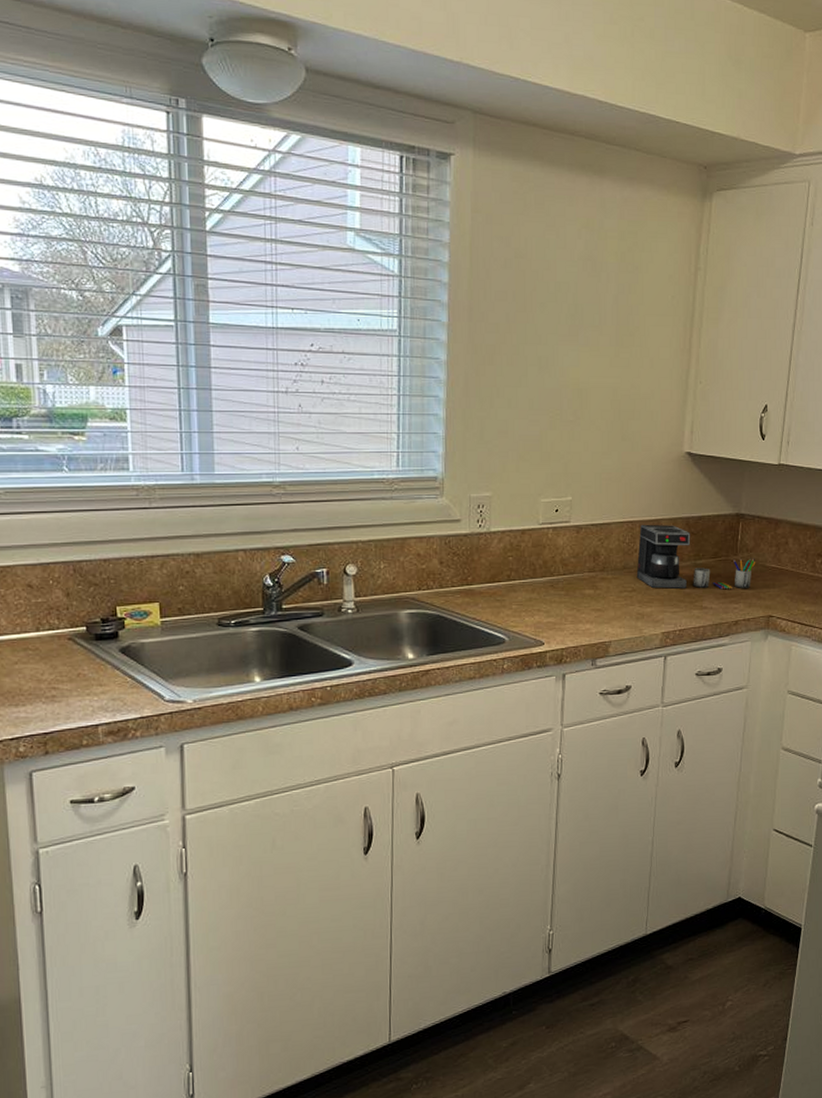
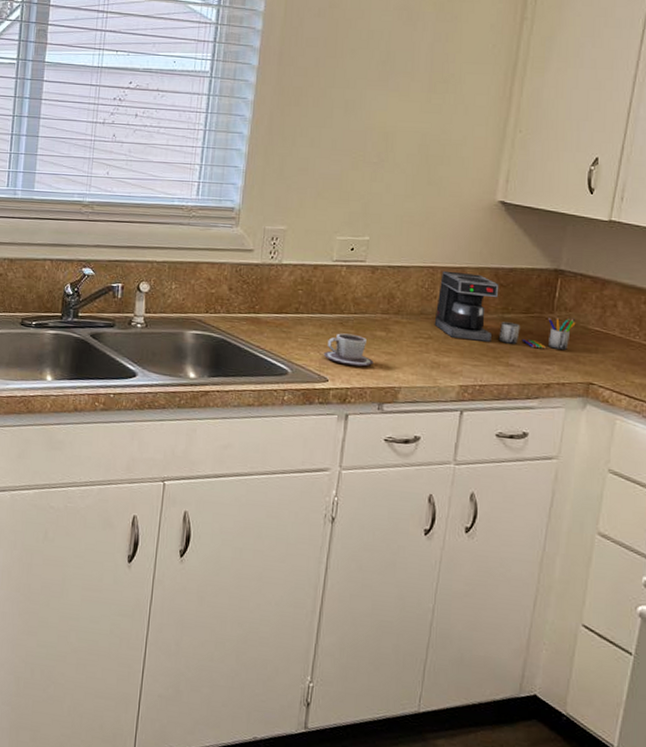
cup: none [537,595,586,626] -> present [323,333,375,367]

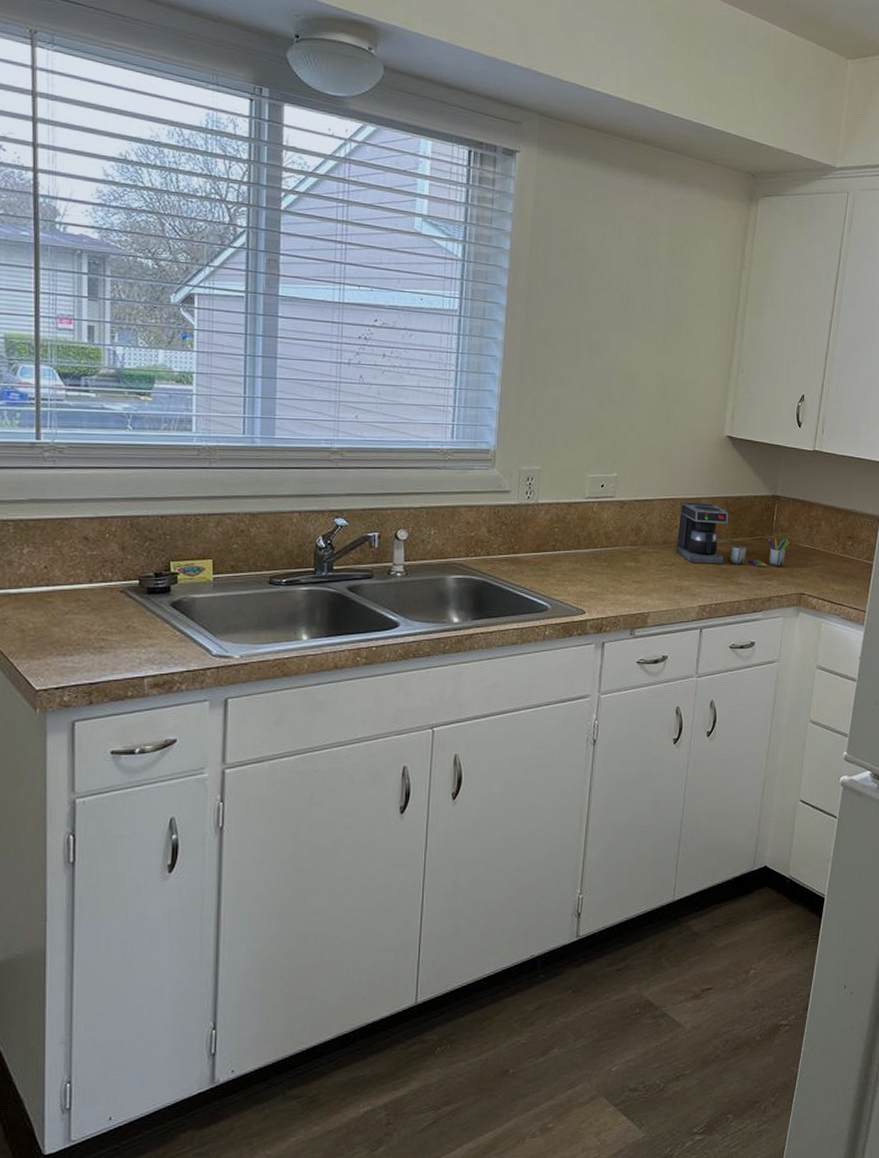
cup: present [323,333,375,367] -> none [580,566,626,596]

